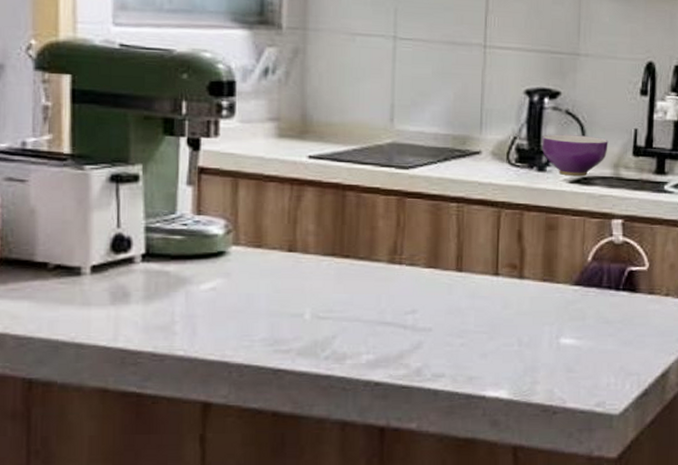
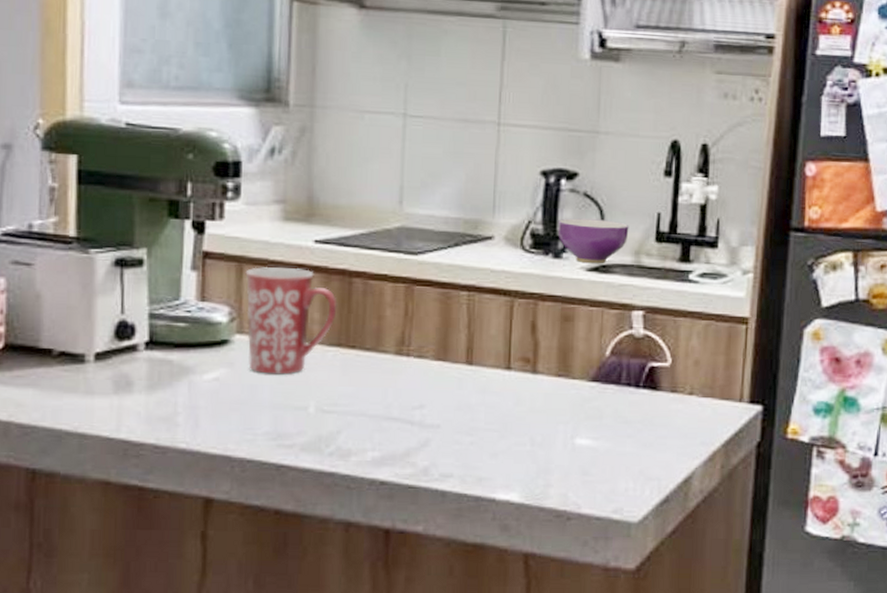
mug: none [241,181,331,283] -> present [245,267,337,374]

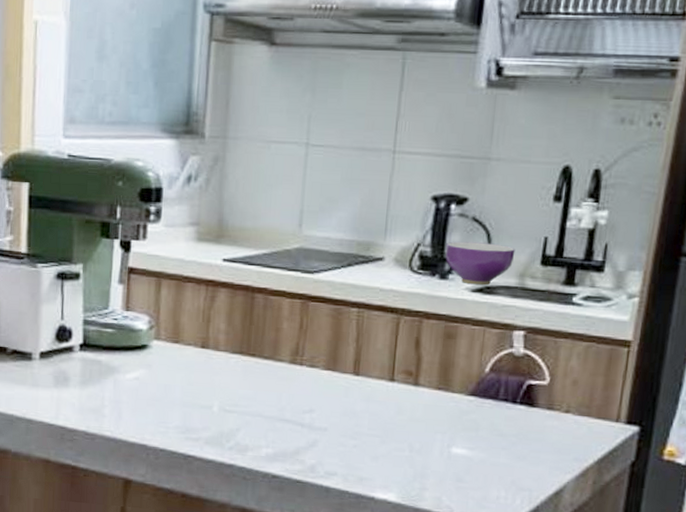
mug: present [245,267,337,374] -> none [163,282,241,377]

